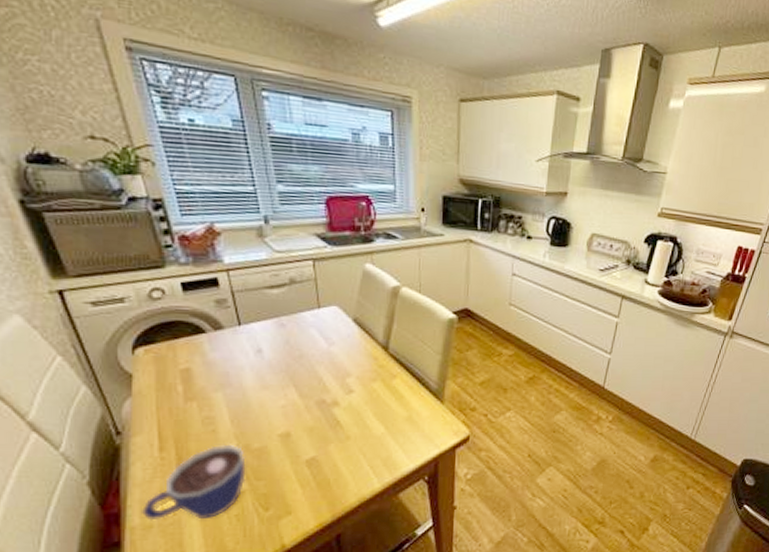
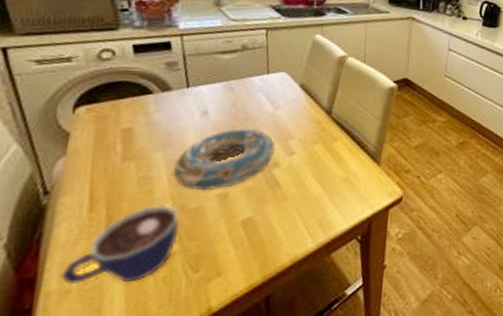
decorative bowl: none [234,366,333,430] -> present [173,128,276,191]

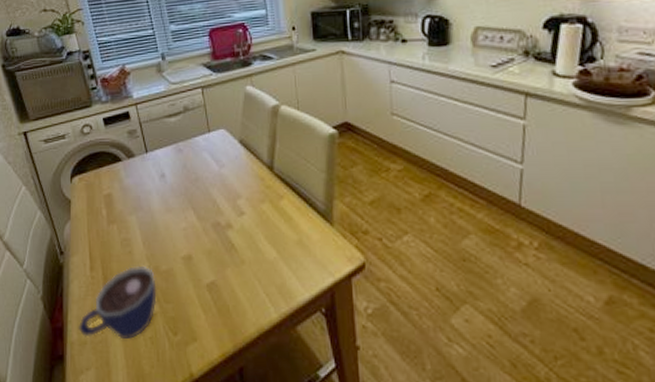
decorative bowl: present [173,128,276,191] -> none [145,188,226,253]

